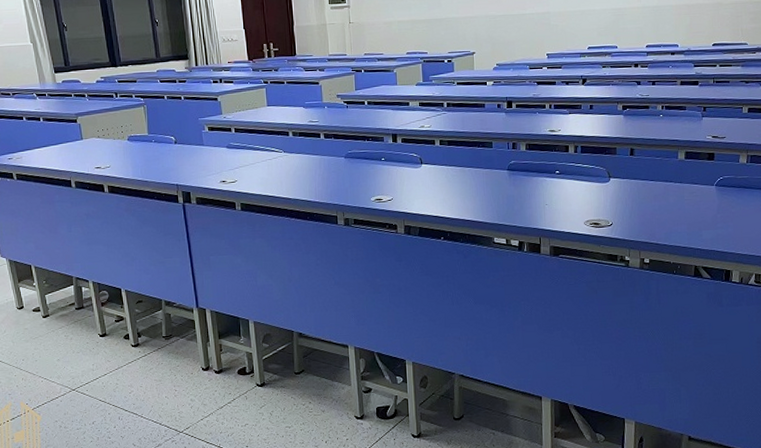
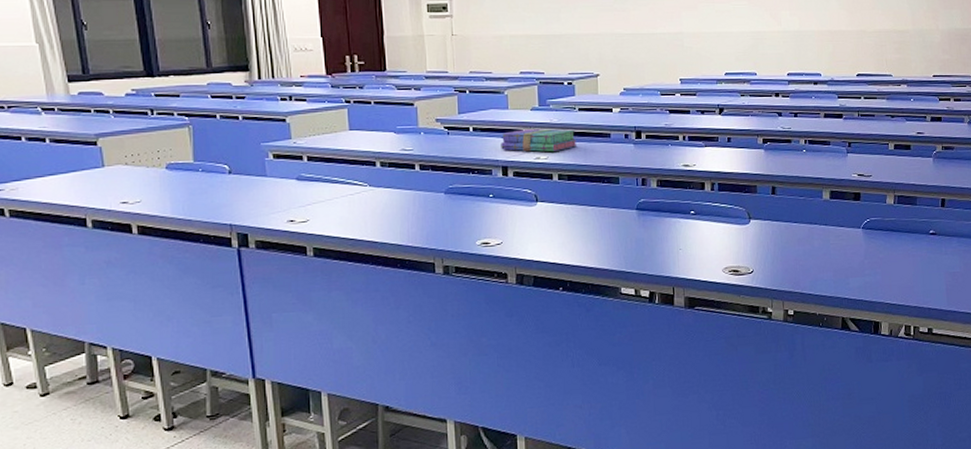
books: none [391,101,456,121] -> present [501,129,578,152]

